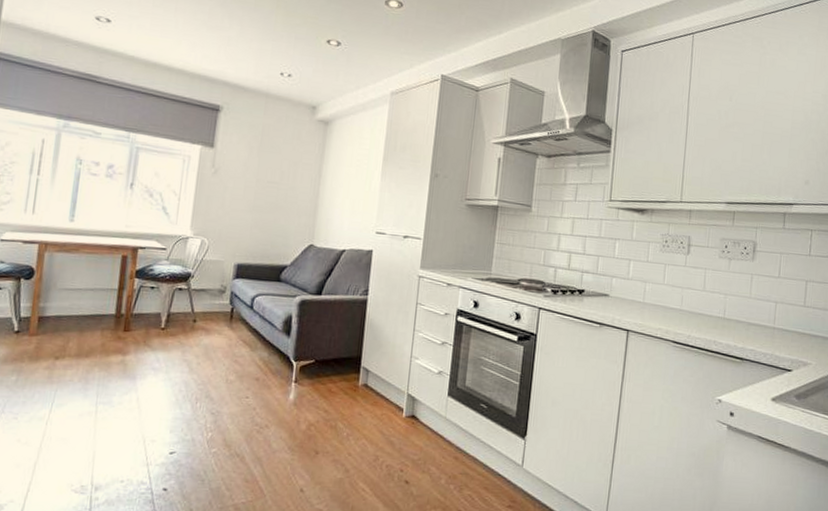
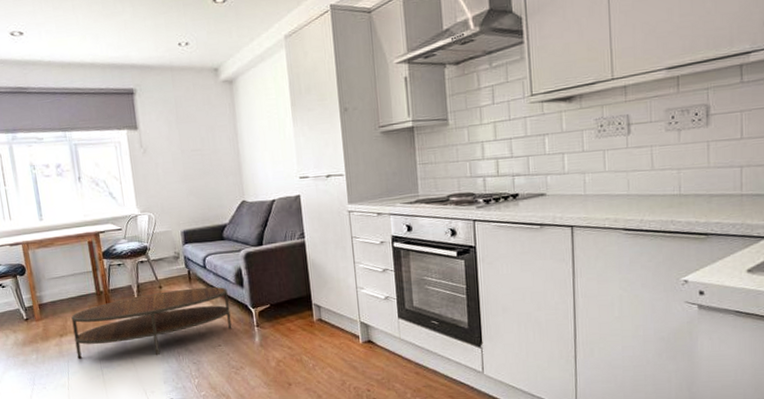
coffee table: none [70,326,271,398] -> present [71,286,232,359]

